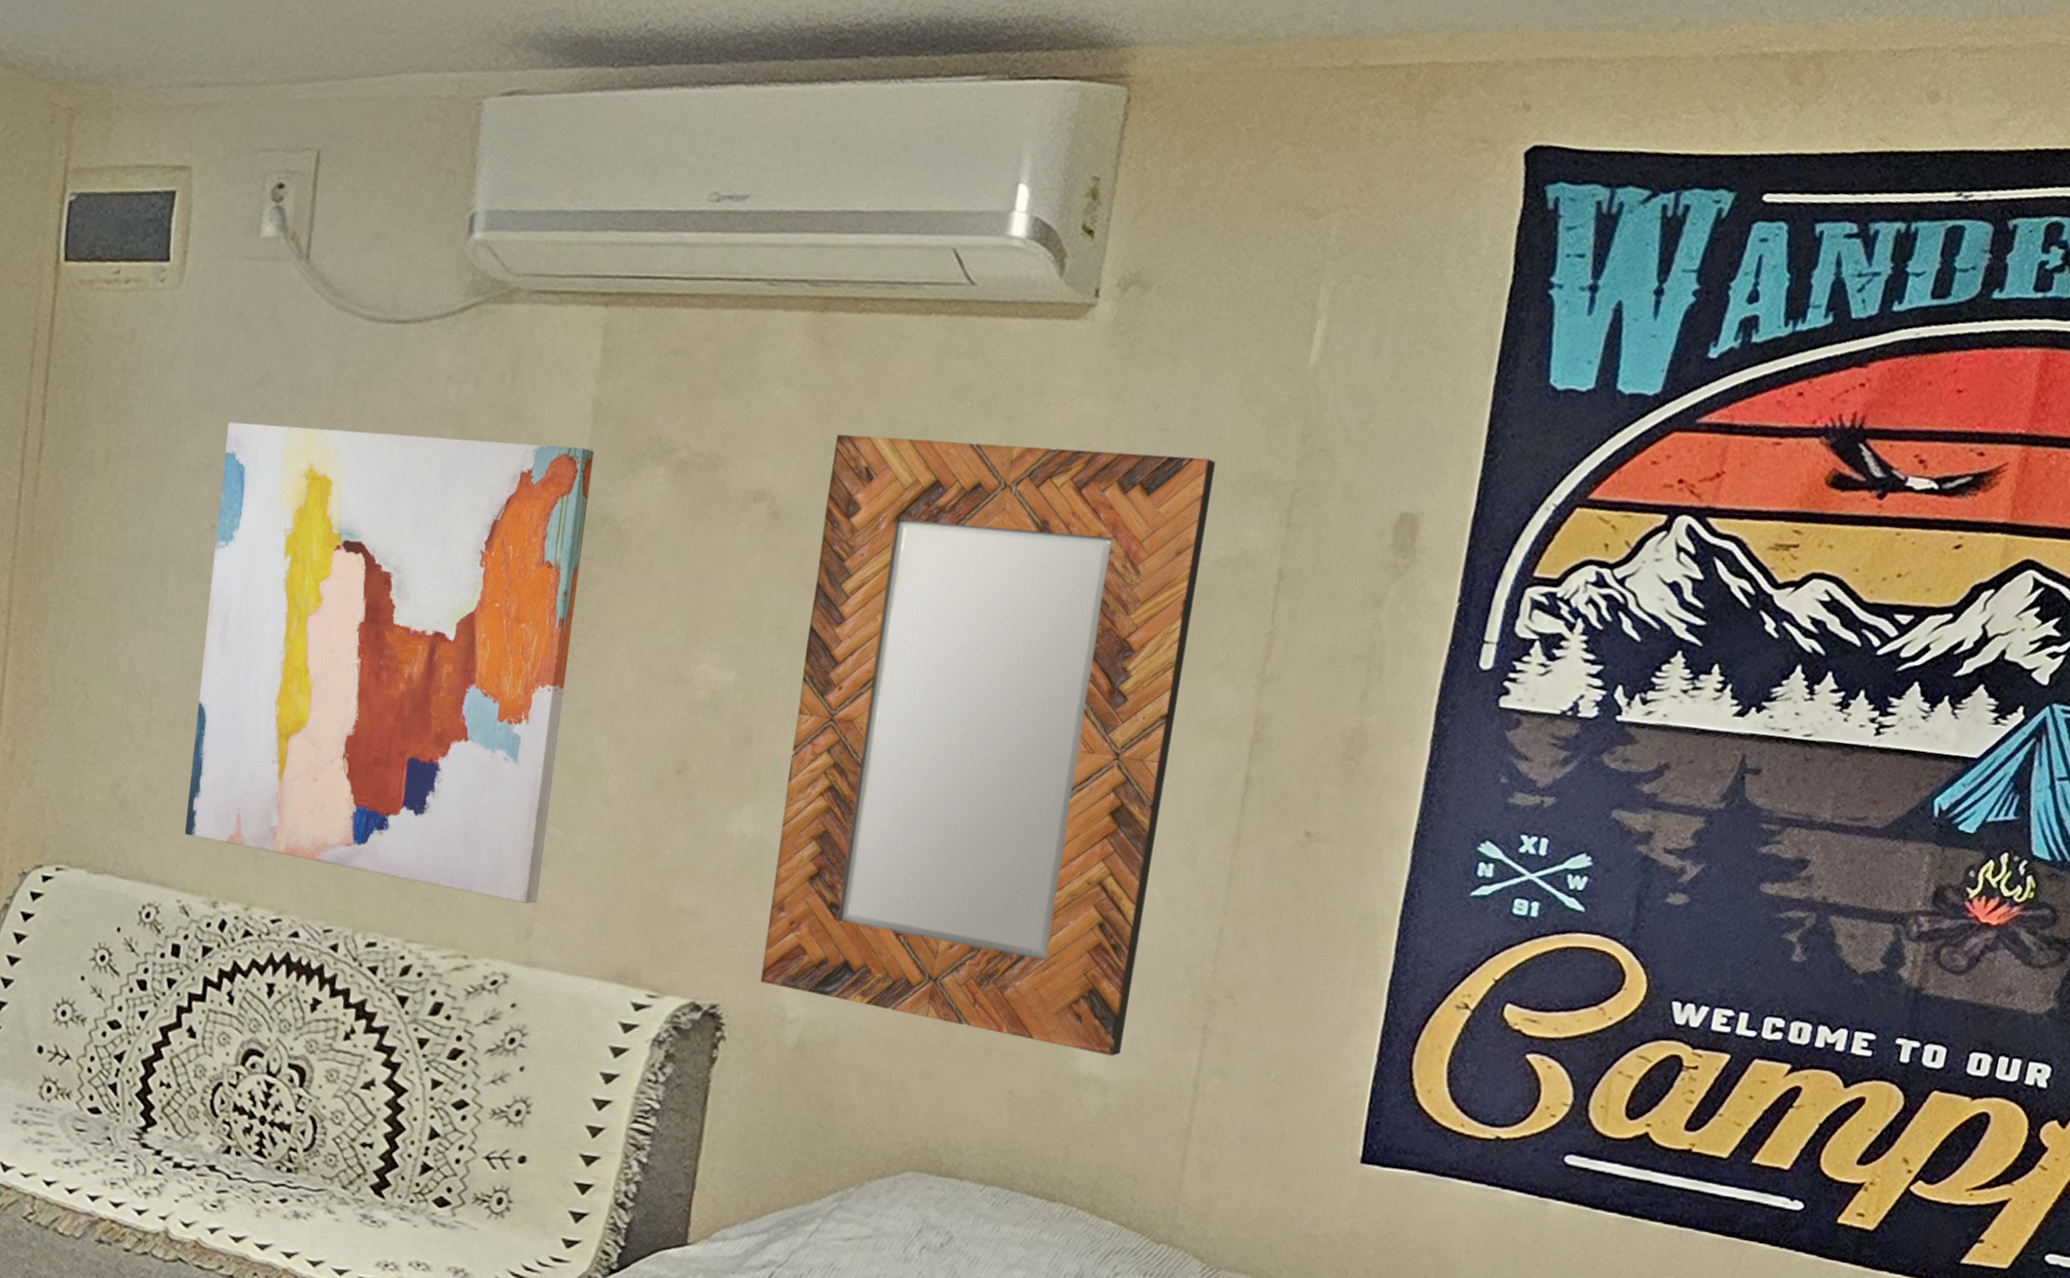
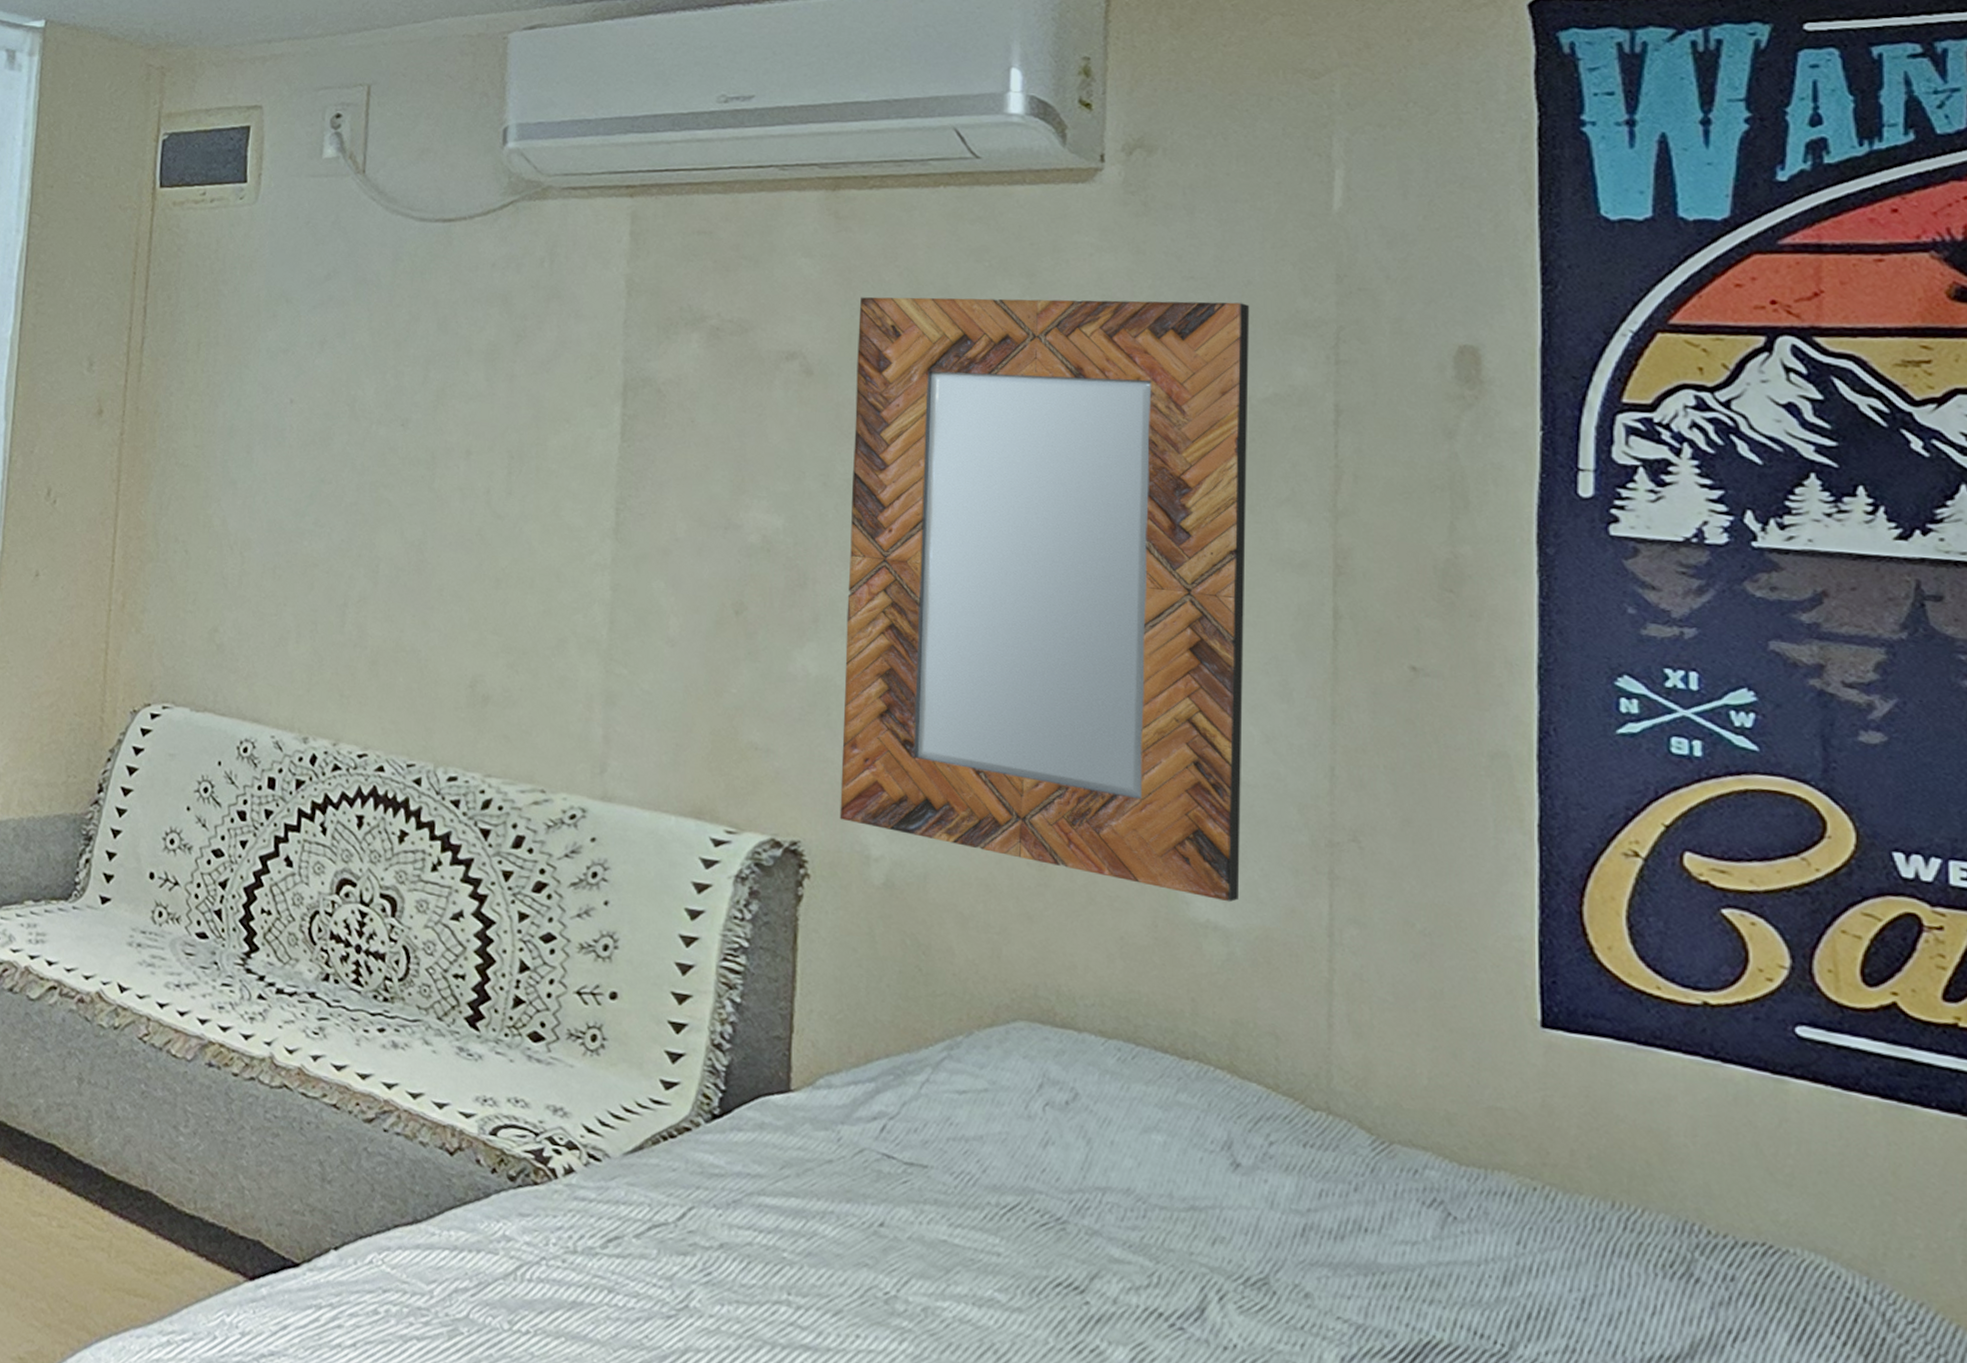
wall art: present [184,422,595,904] -> none [275,311,631,740]

